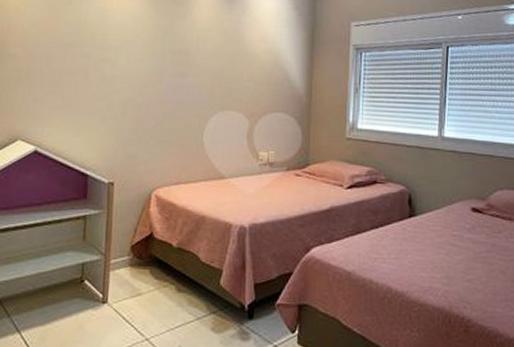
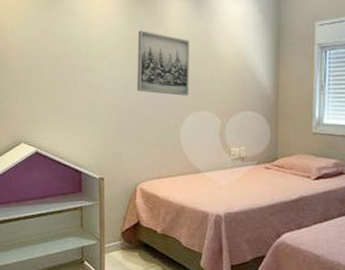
wall art: none [157,20,218,94] -> present [136,30,189,96]

